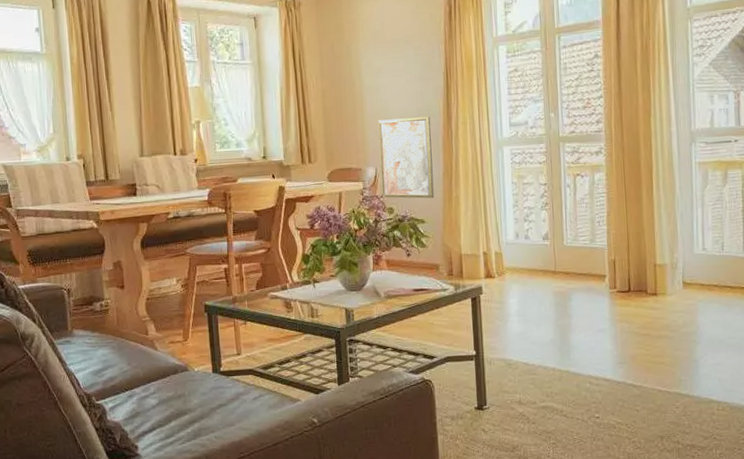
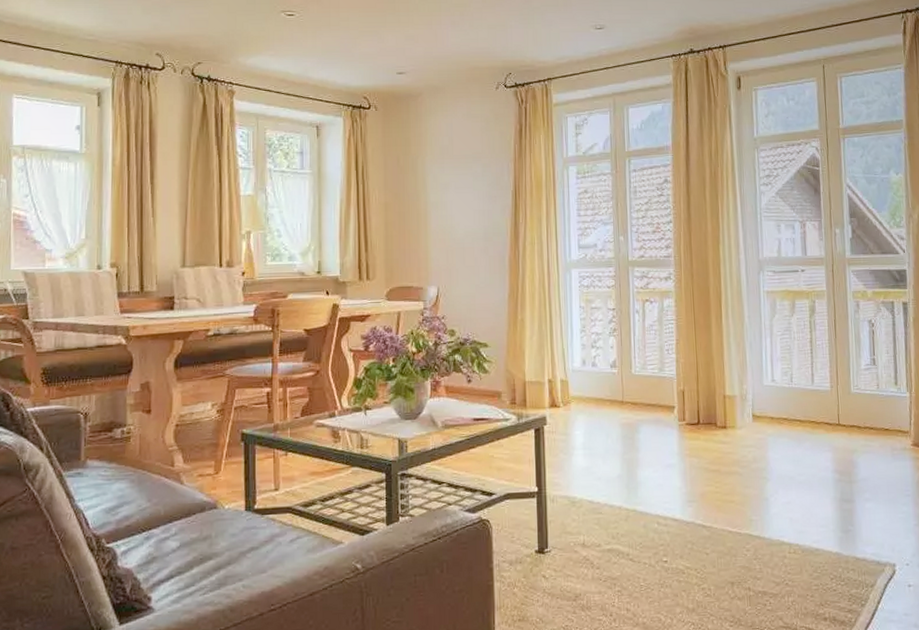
wall art: present [378,116,434,199] -> none [442,234,499,321]

